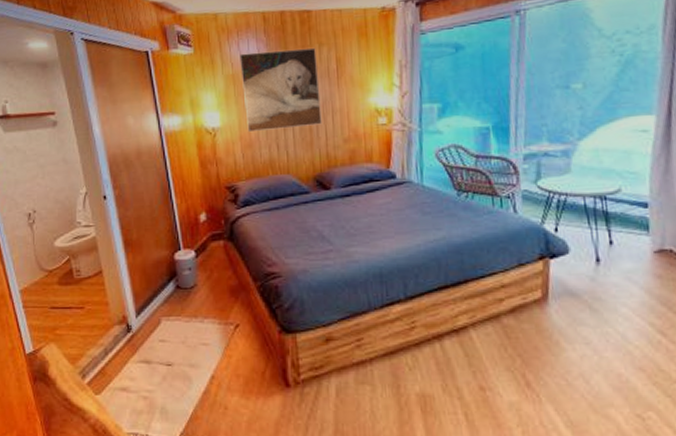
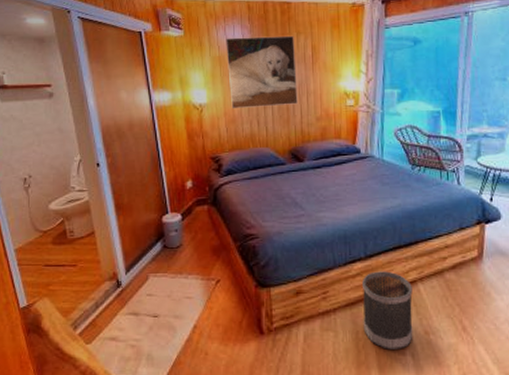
wastebasket: none [403,315,466,407] -> present [362,271,413,350]

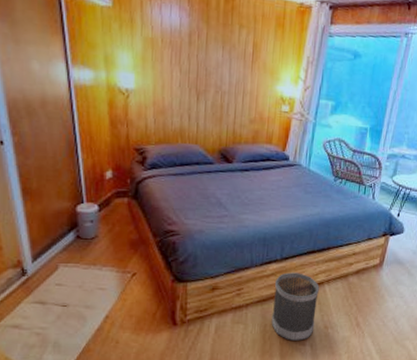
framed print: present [226,35,298,109] -> none [160,18,236,103]

